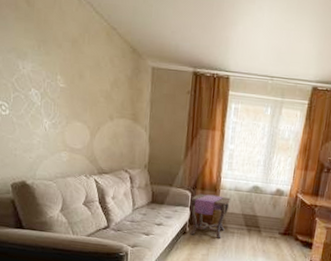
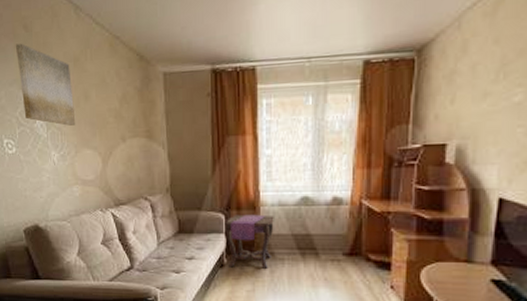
wall art: none [17,15,69,99] -> present [16,43,76,126]

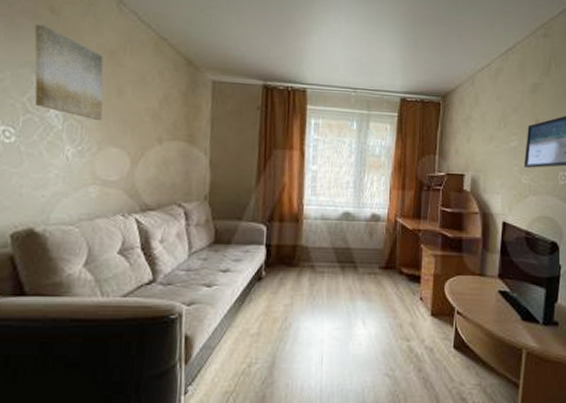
side table: present [225,214,274,270] -> none [265,226,316,283]

